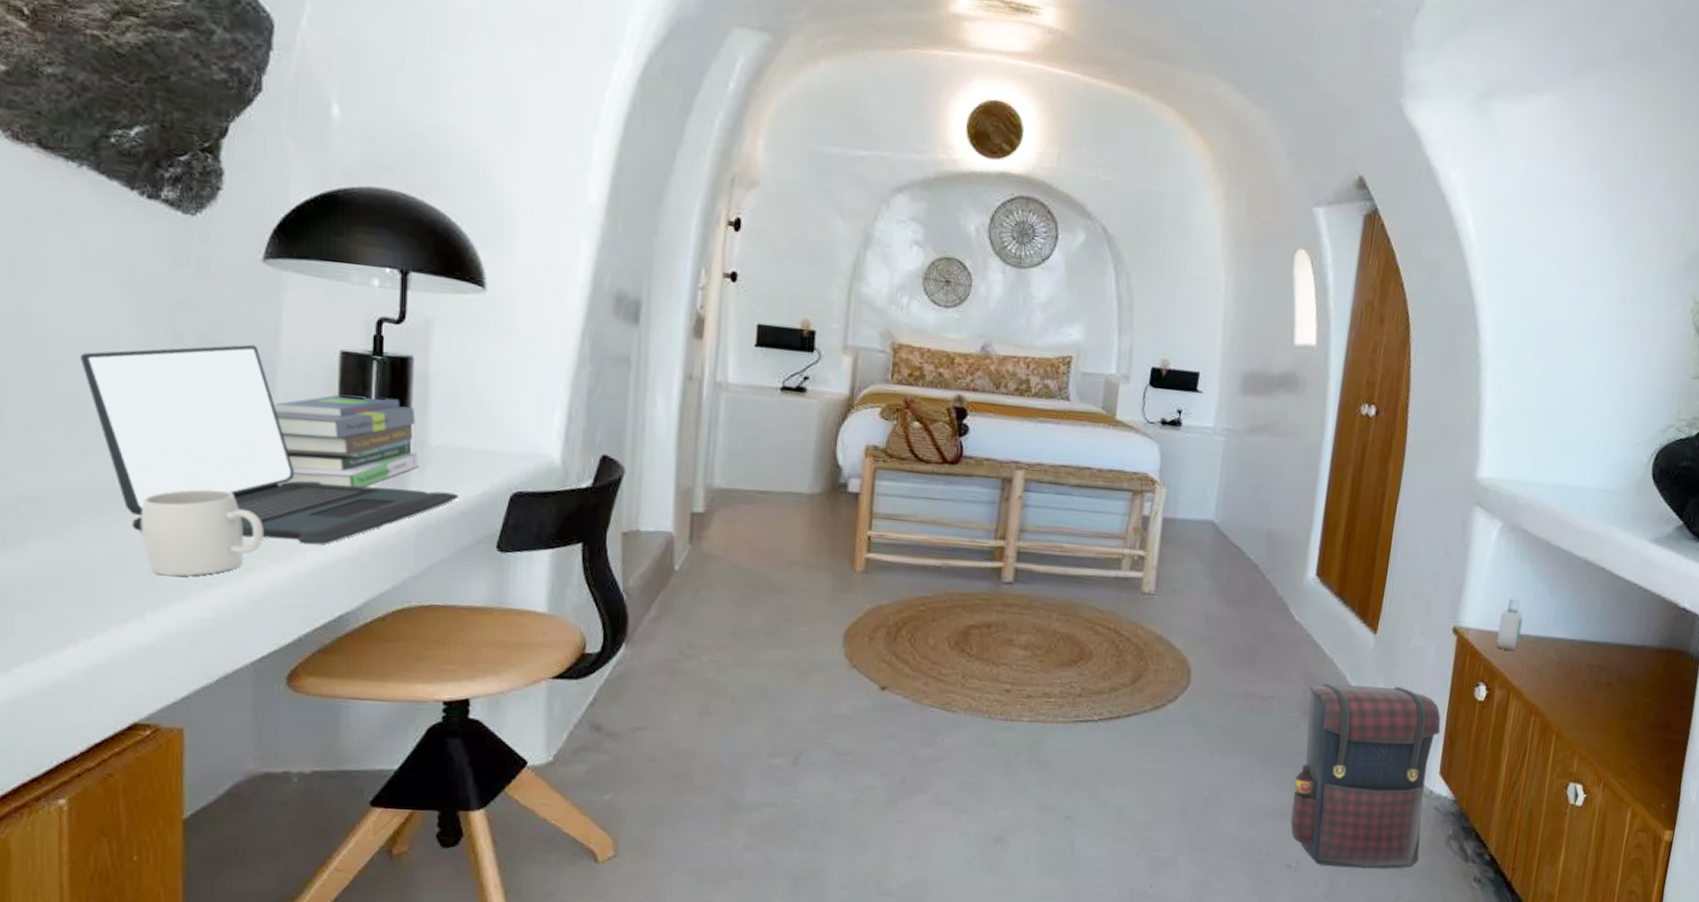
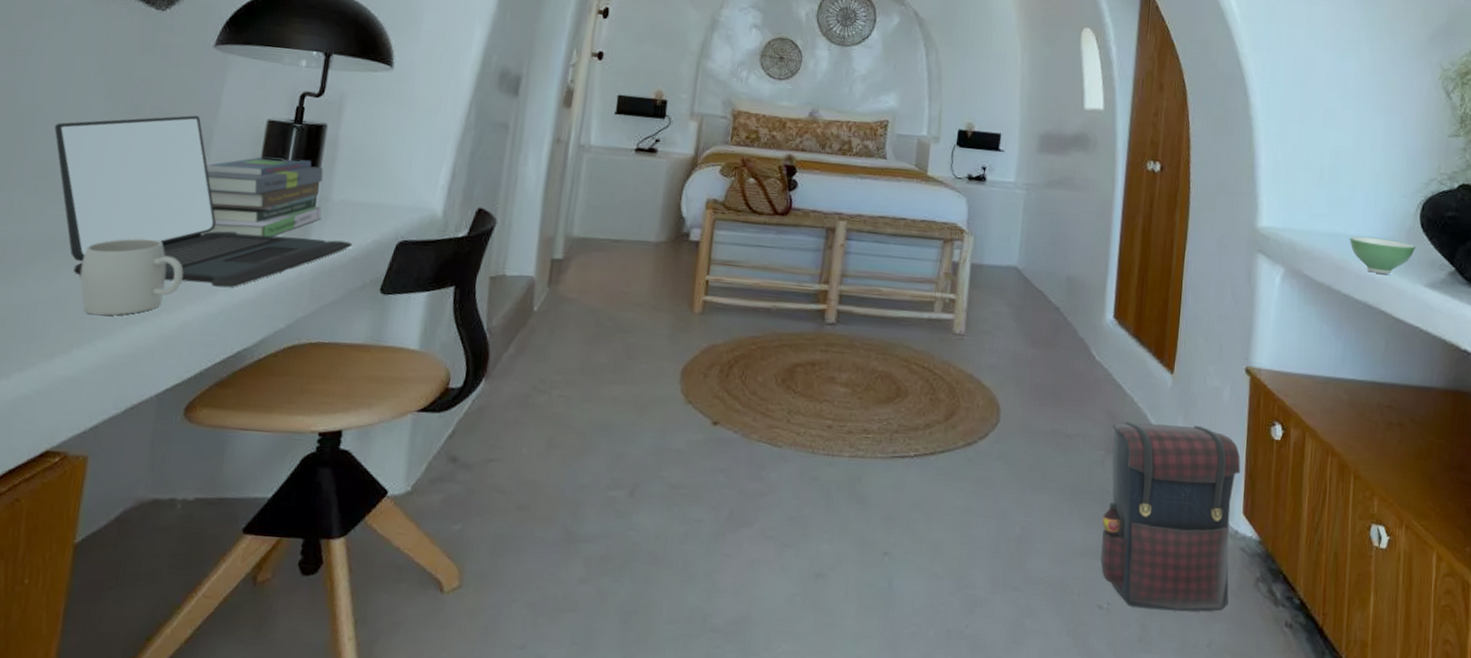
perfume: present [1496,598,1523,652] -> none [1288,340,1312,392]
bowl: none [1574,487,1645,529] -> present [1349,236,1416,274]

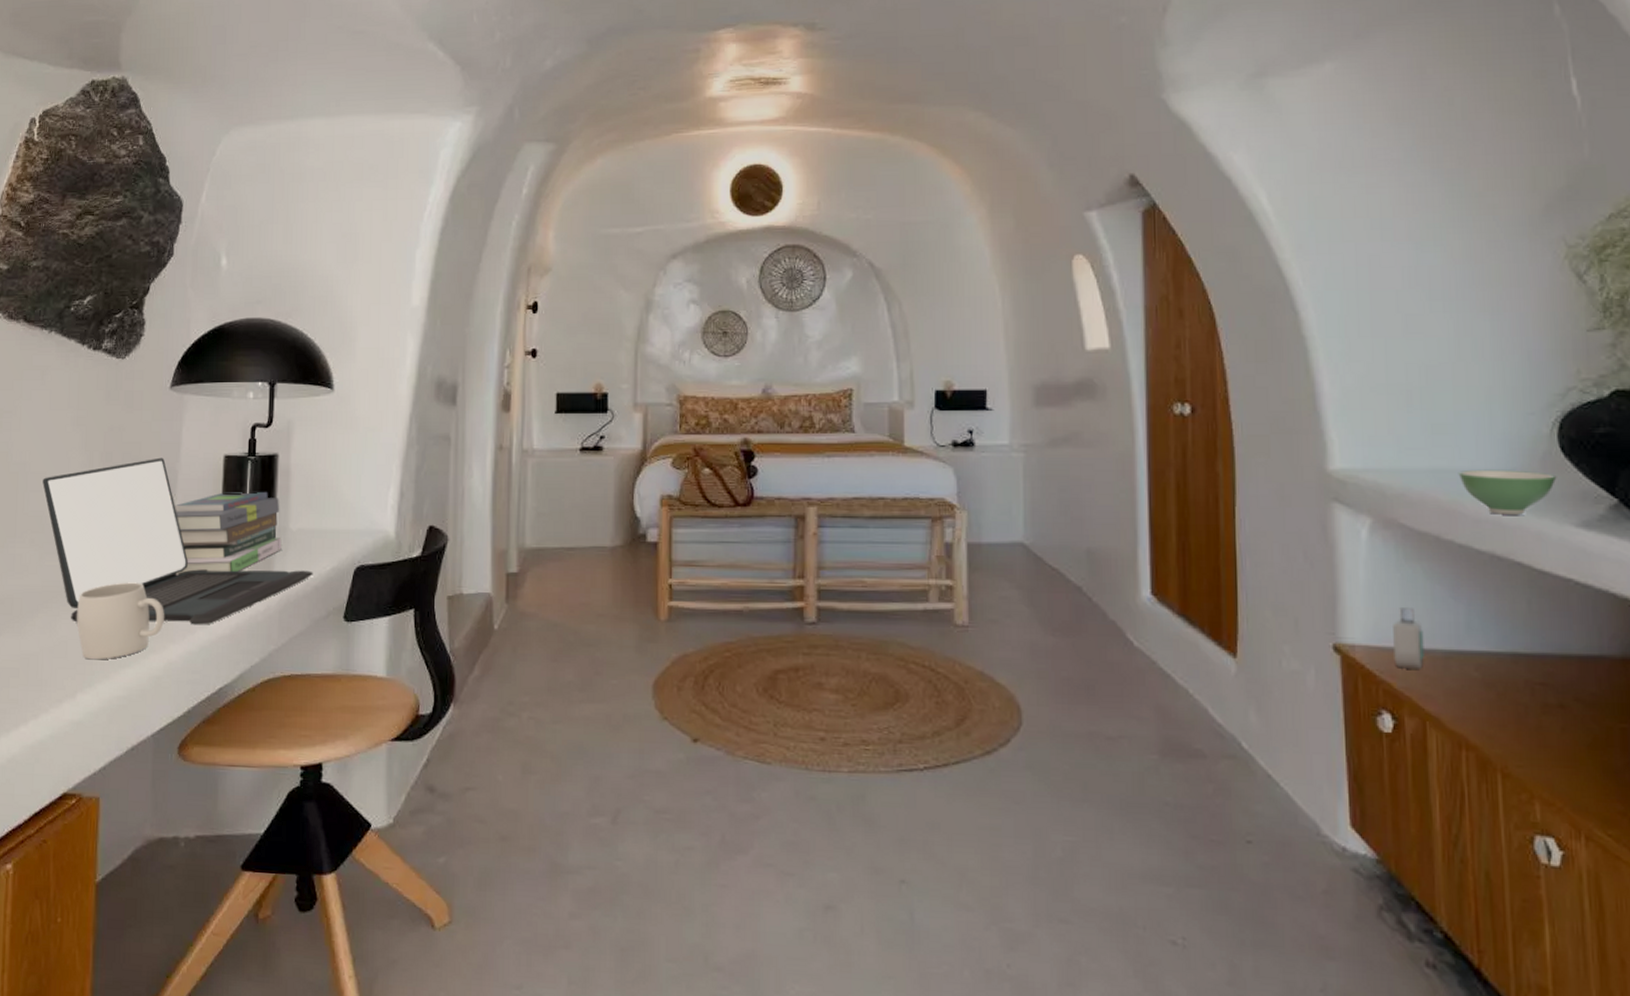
satchel: present [1100,420,1241,612] -> none [1163,717,1343,949]
perfume: none [1288,340,1312,392] -> present [1393,606,1425,671]

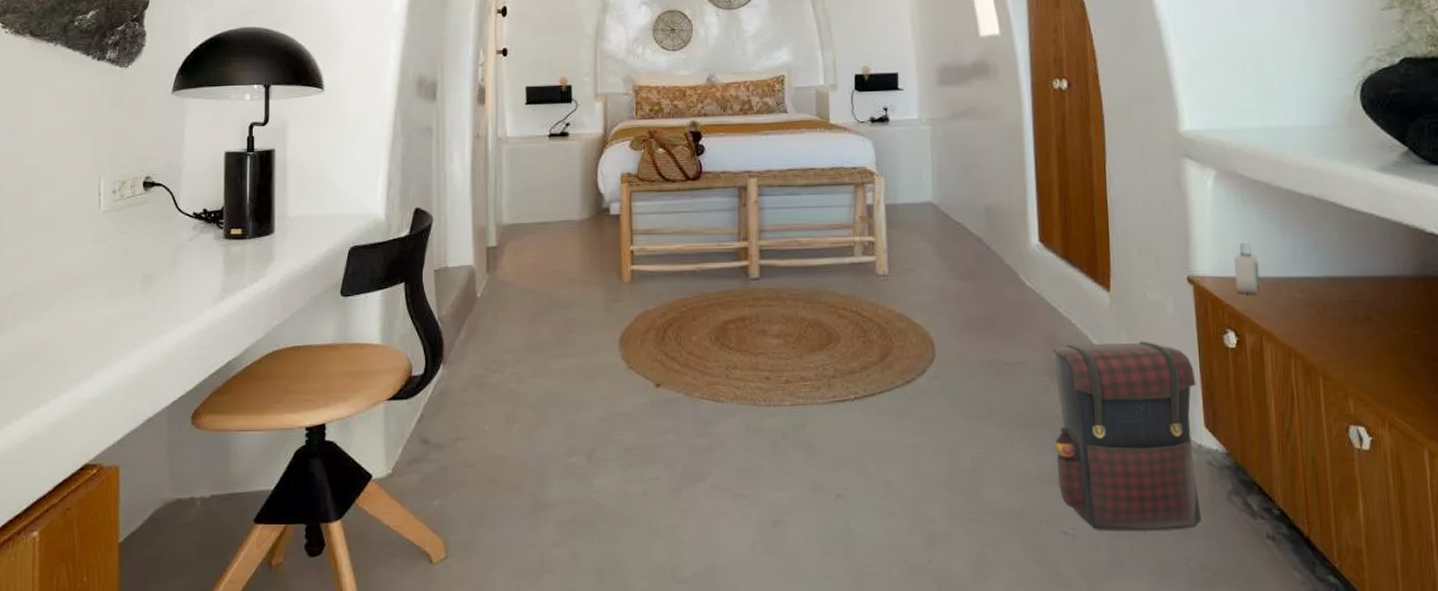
laptop: present [42,457,313,625] -> none [54,156,311,309]
mug: present [77,582,164,660] -> none [91,270,174,342]
books: present [174,491,282,575] -> none [179,183,281,262]
satchel: none [1163,717,1343,949] -> present [1052,341,1201,531]
bowl: present [1458,469,1557,515] -> none [1283,126,1361,163]

